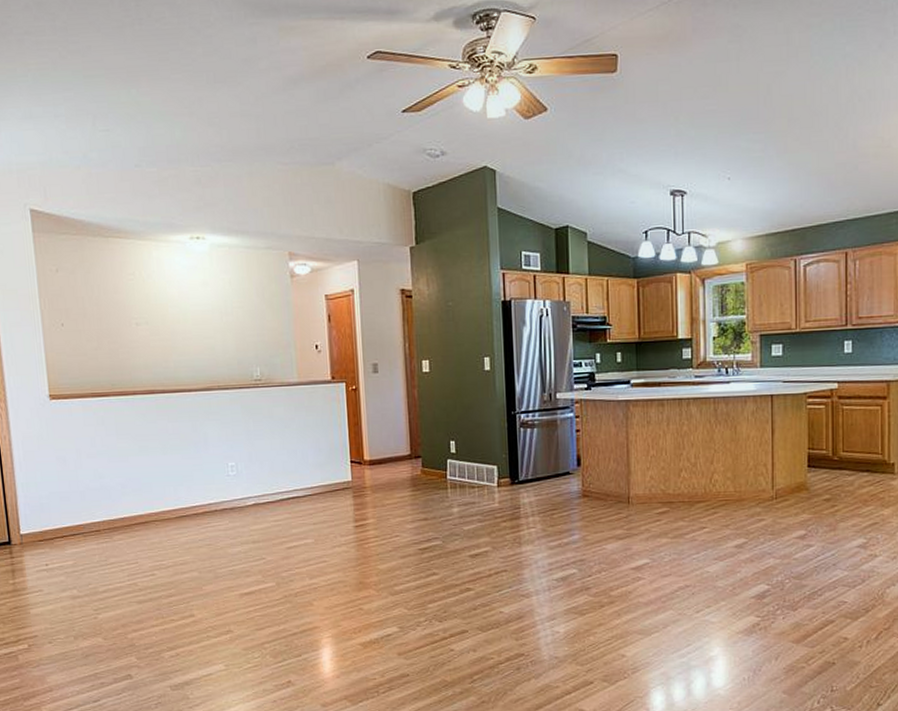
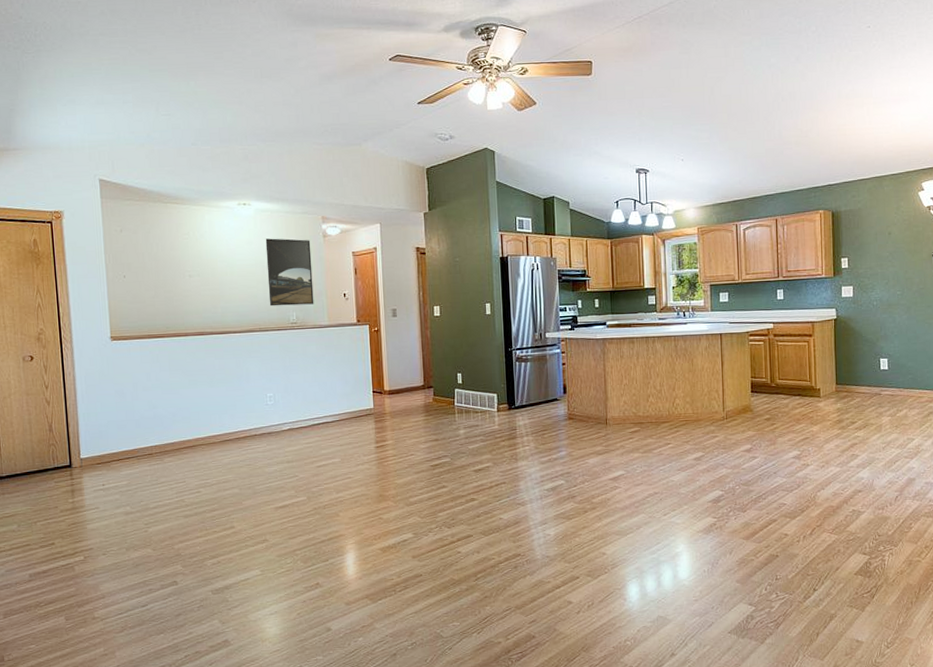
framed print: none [223,278,281,360] -> present [265,238,314,307]

